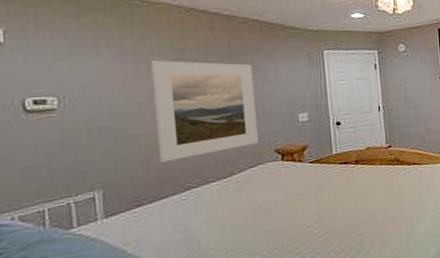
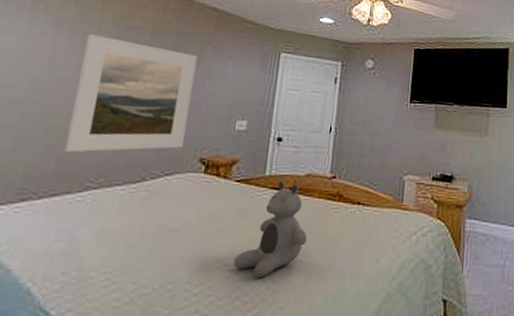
teddy bear: none [322,156,378,233] -> present [233,180,307,277]

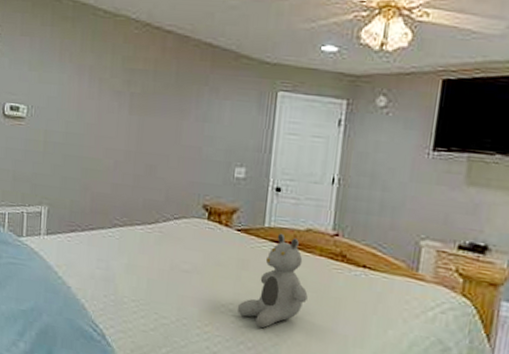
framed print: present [64,34,198,153] -> none [96,79,196,194]

